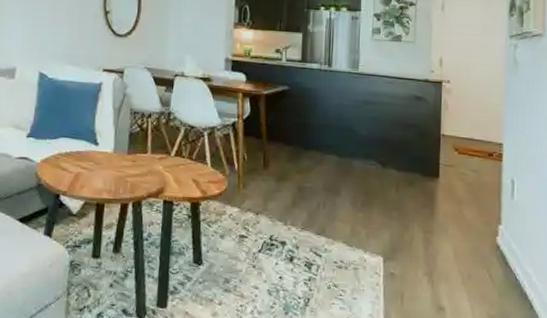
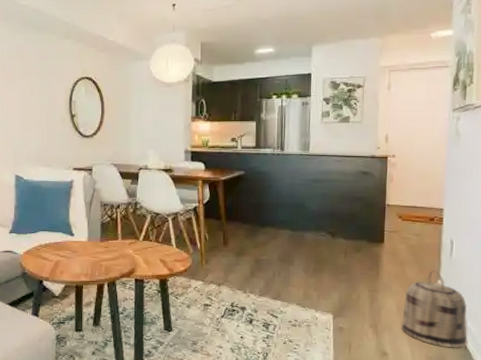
basket: none [459,212,534,307] -> present [401,270,468,348]

